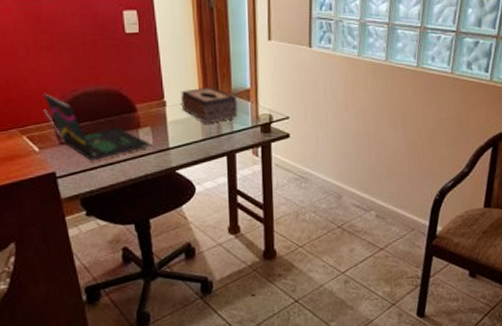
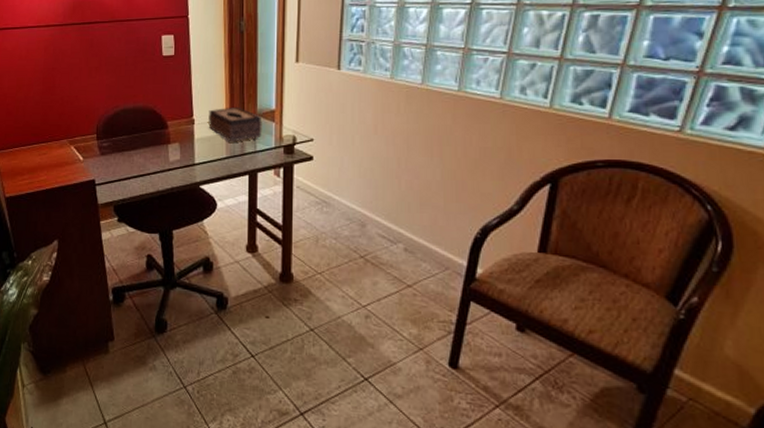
laptop: present [43,93,151,161] -> none [89,109,179,172]

